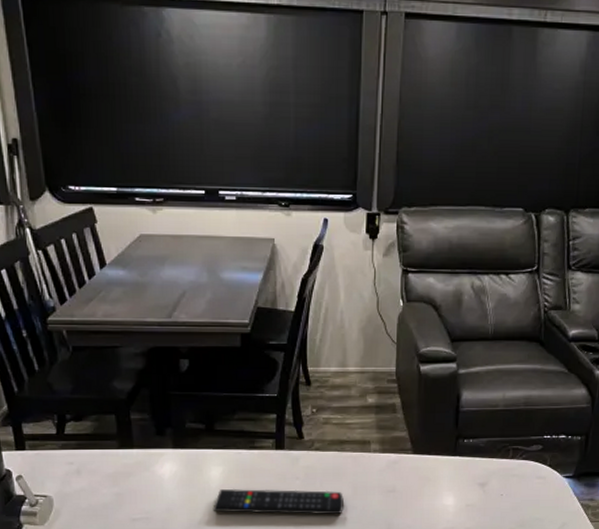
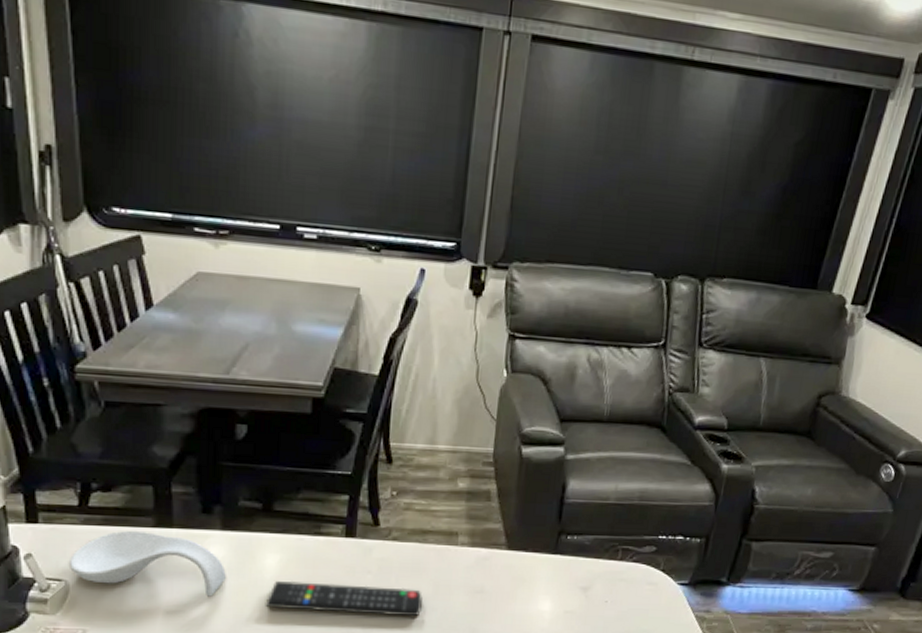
spoon rest: none [51,452,179,505] -> present [68,530,226,597]

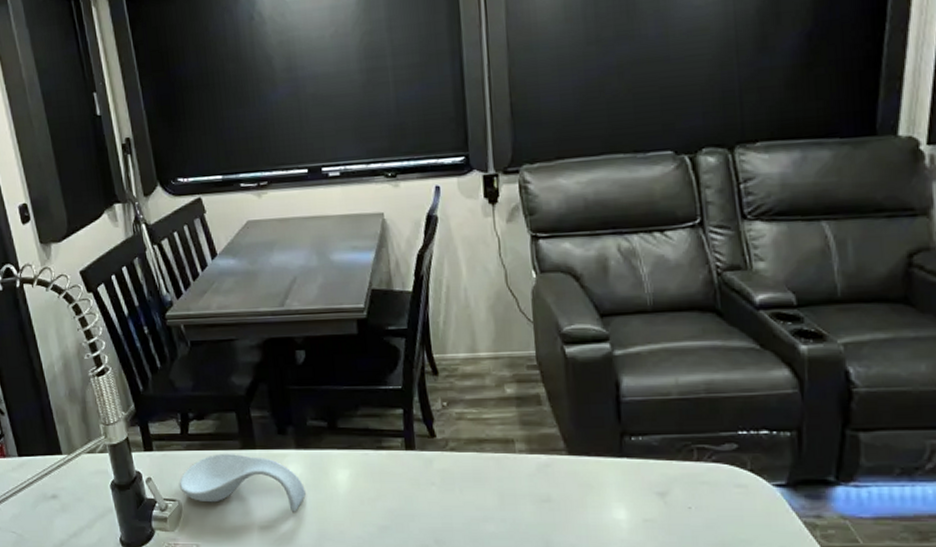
remote control: present [265,580,422,617] -> none [342,494,490,528]

